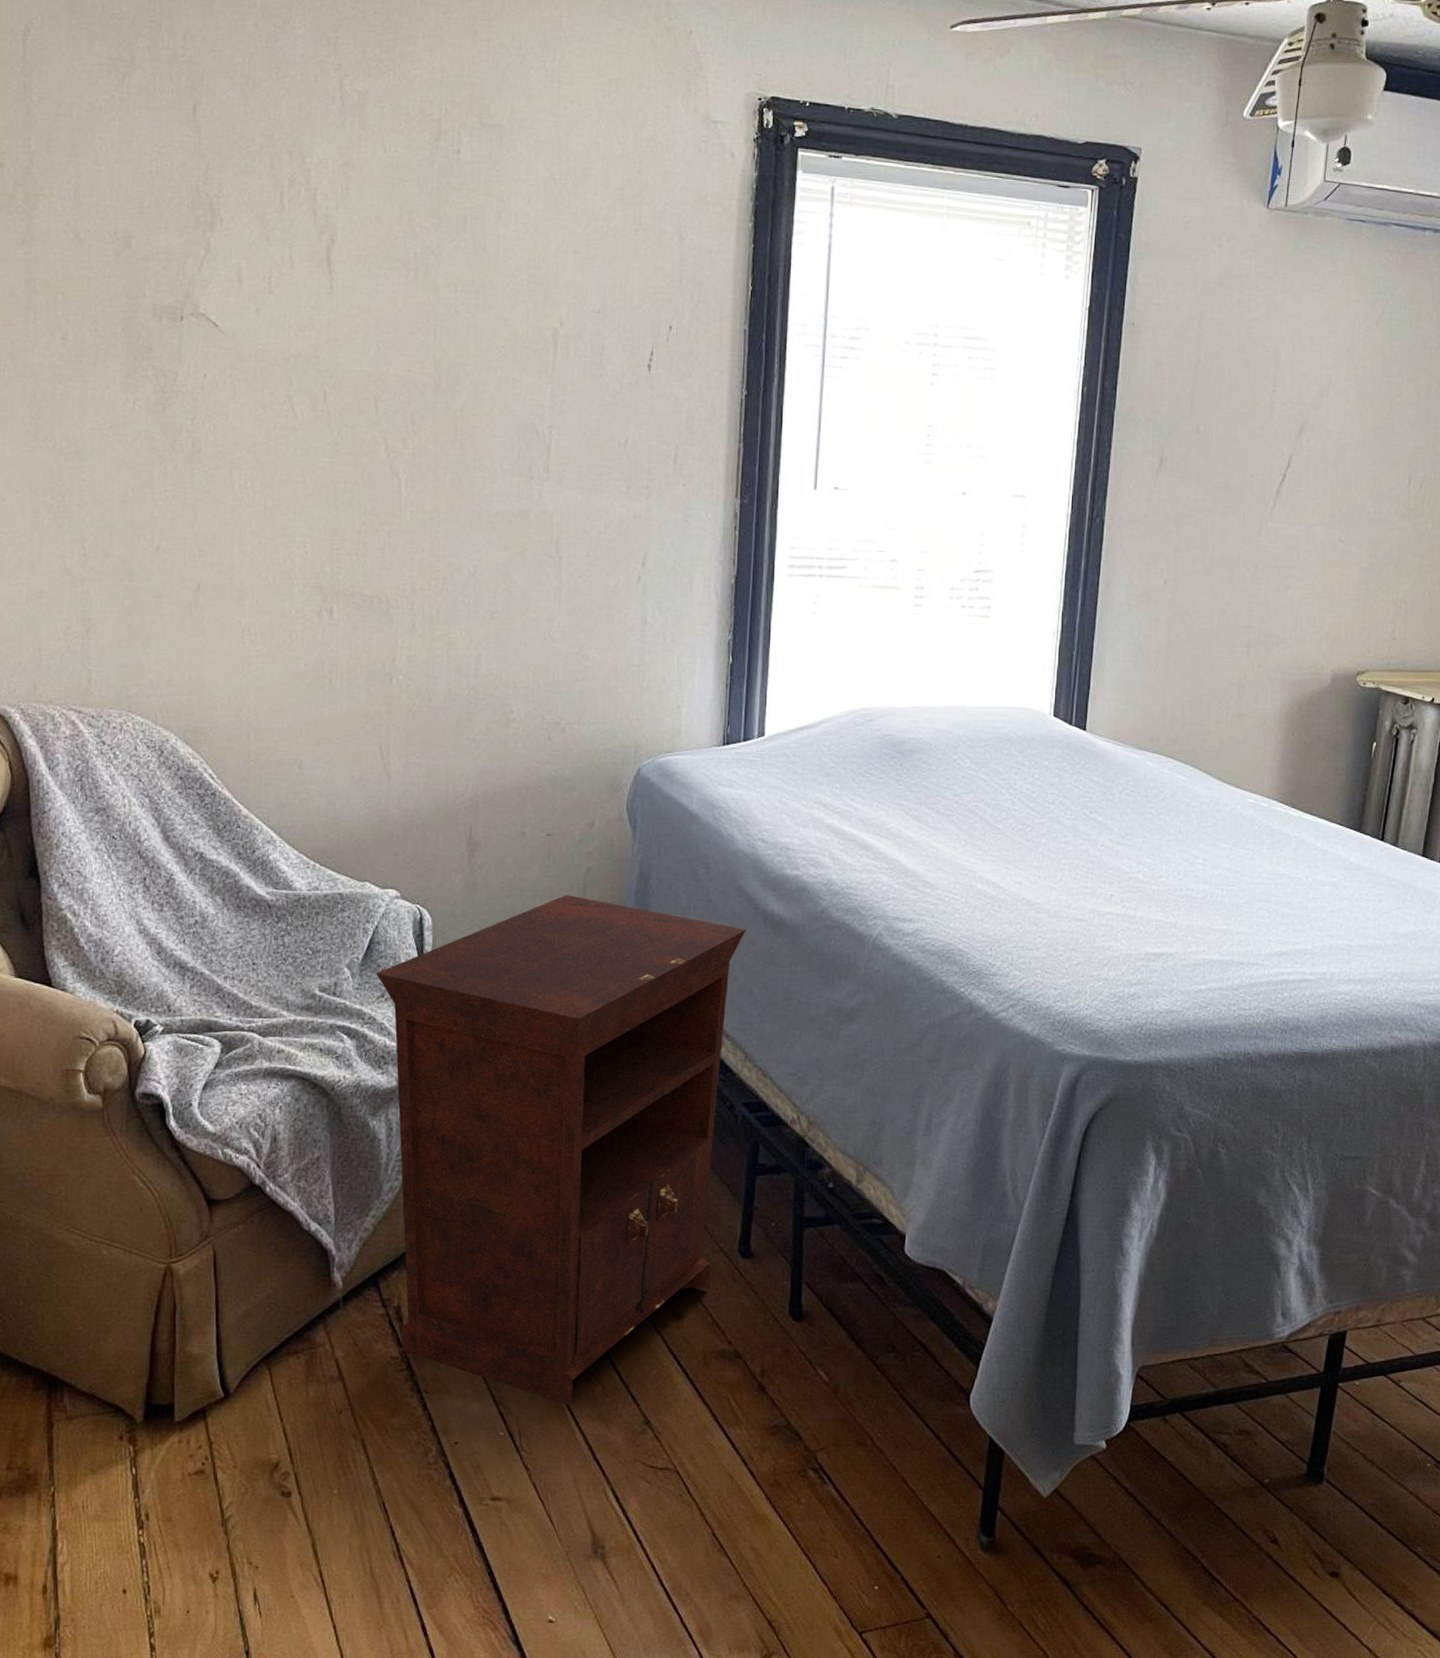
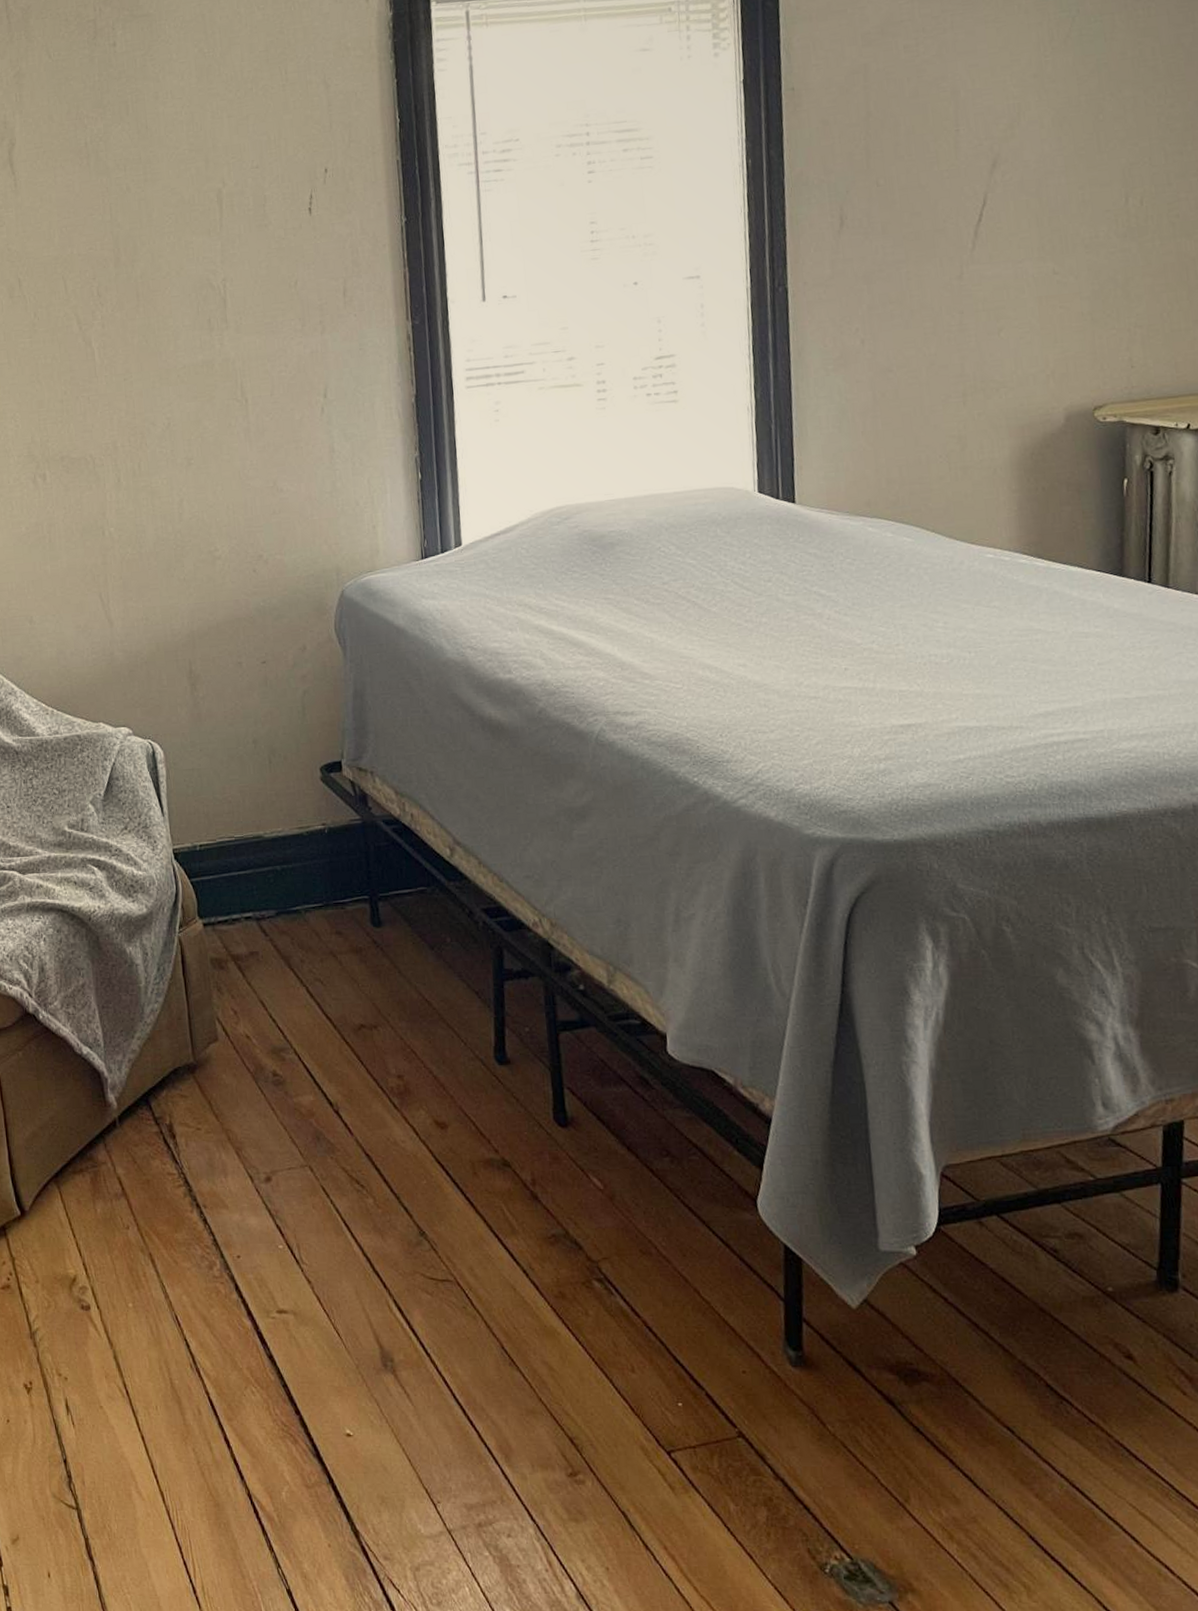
nightstand: present [376,895,747,1406] -> none [118,718,470,1218]

